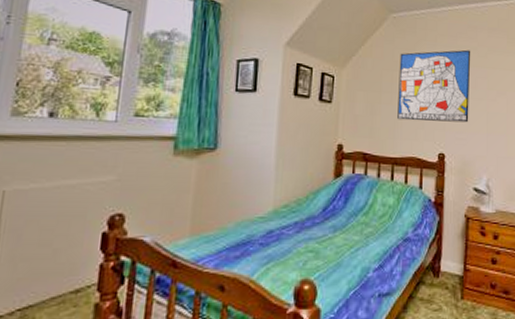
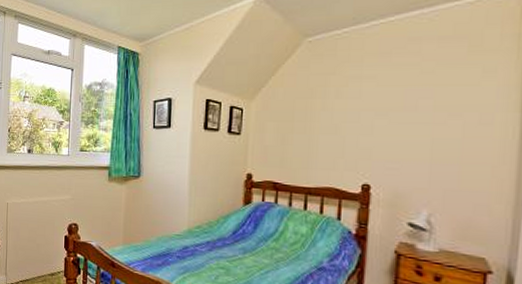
wall art: present [397,49,471,123] -> none [312,67,411,151]

